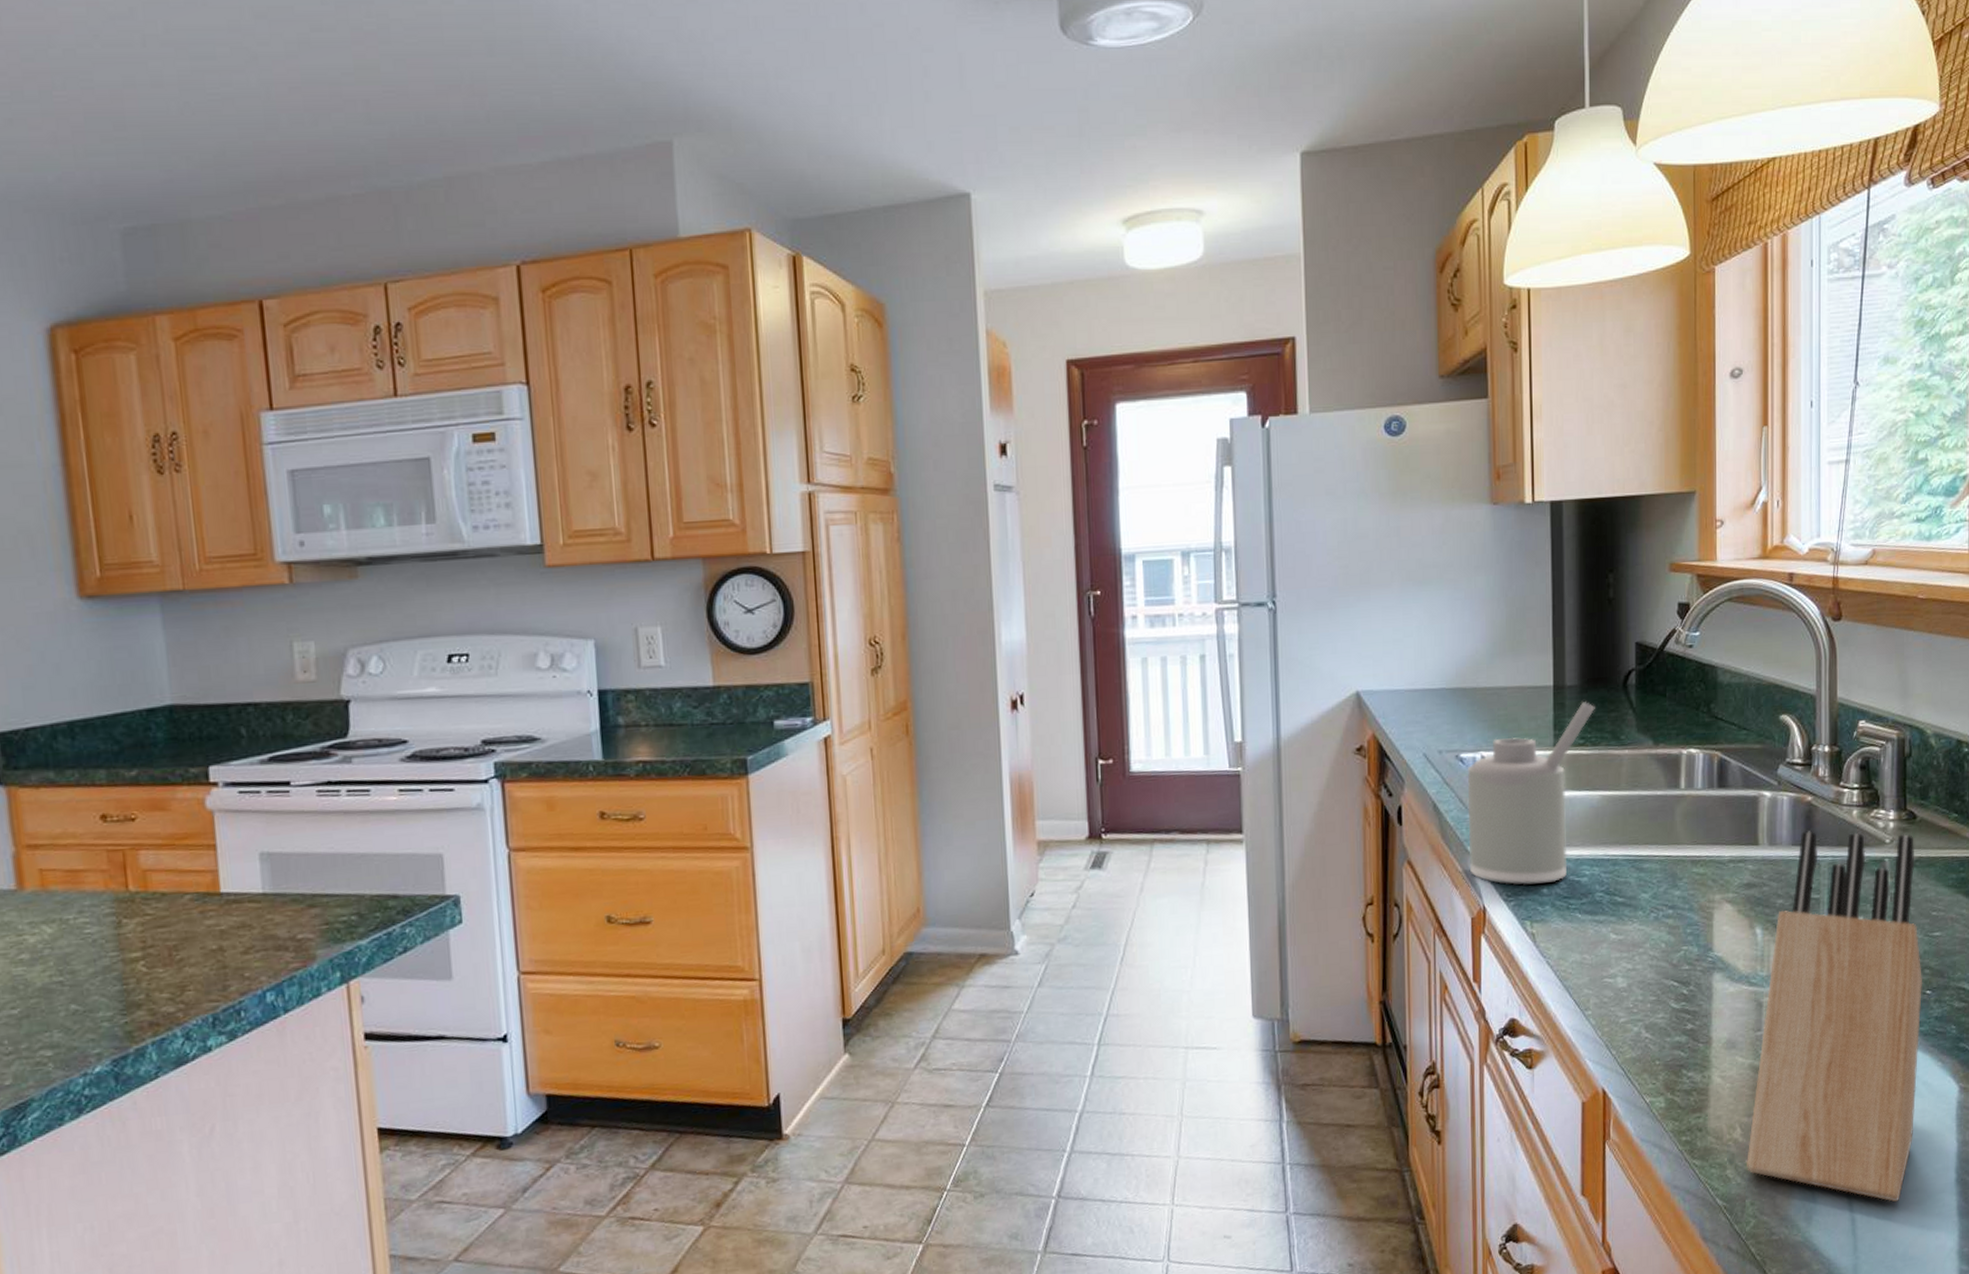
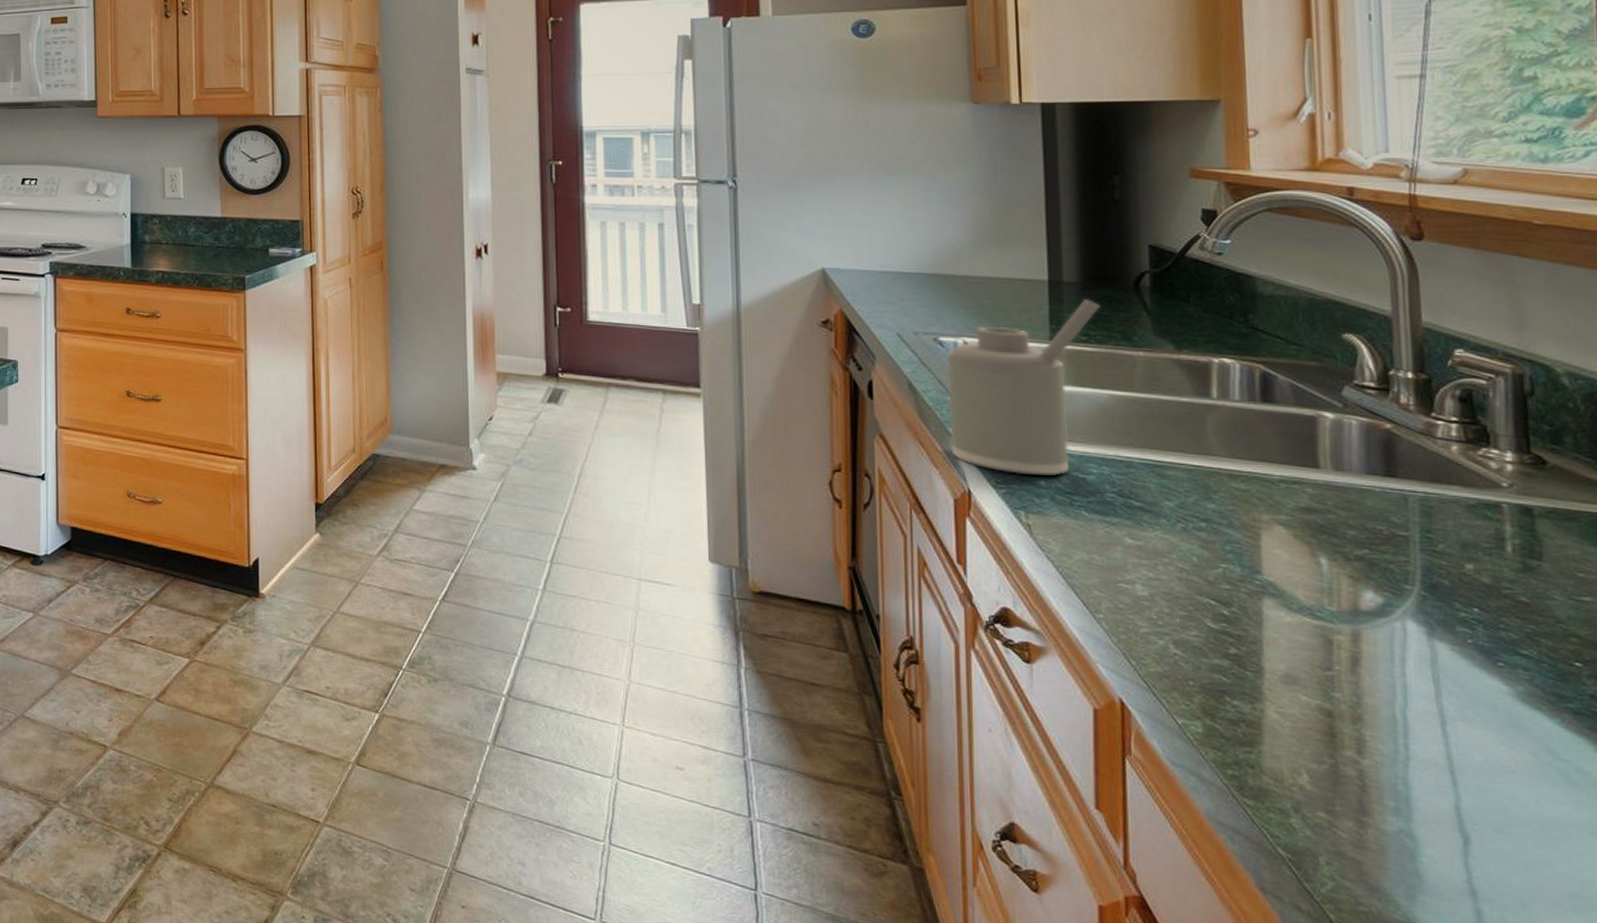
knife block: present [1745,831,1923,1203] -> none [1317,461,1569,904]

